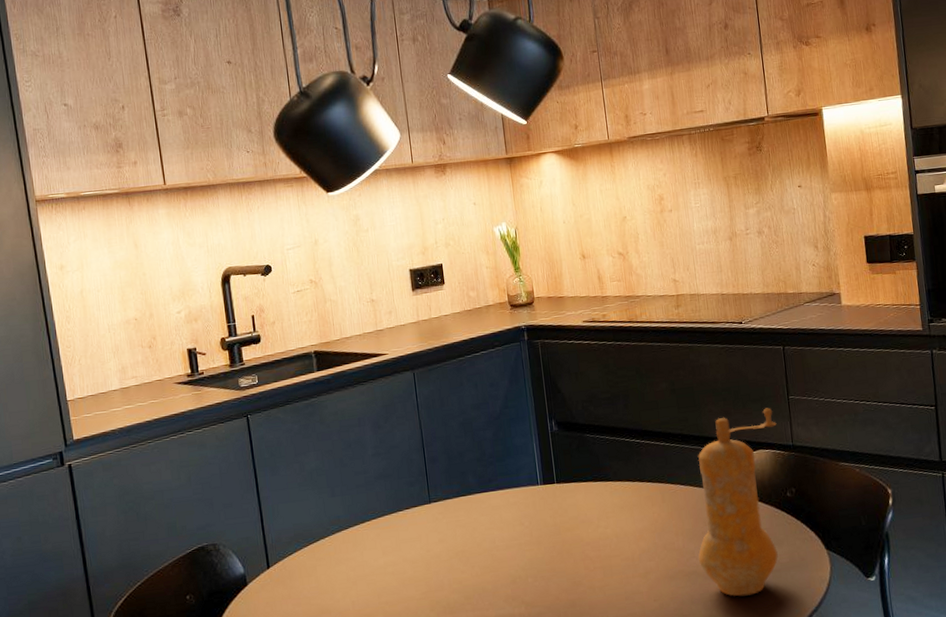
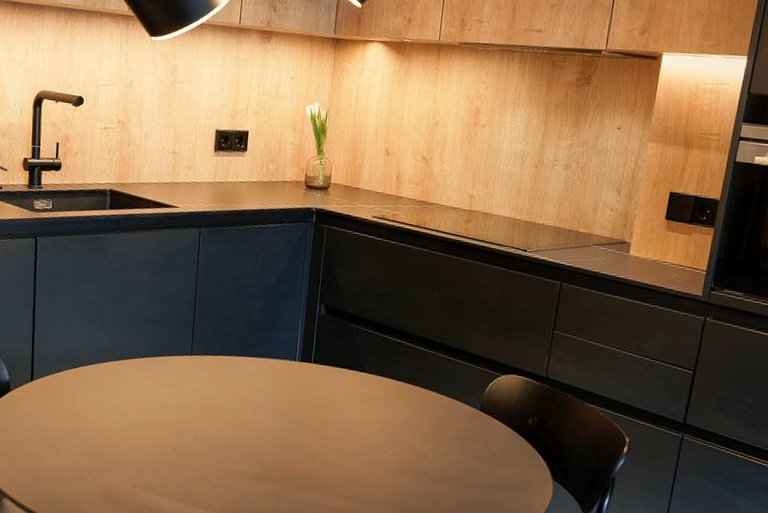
pepper mill: present [697,407,778,597] -> none [429,336,536,504]

